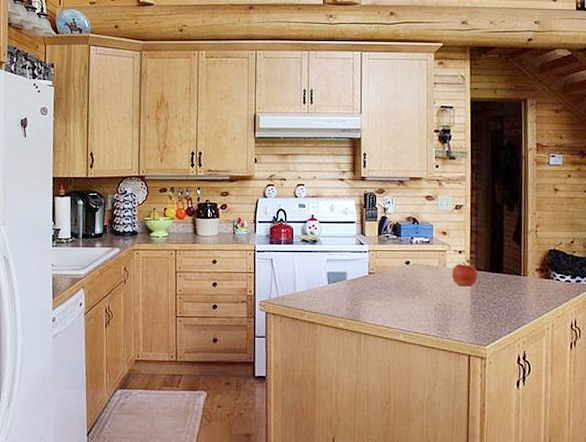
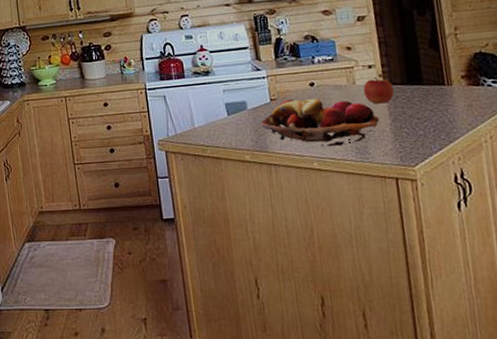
fruit basket: none [357,274,462,321] -> present [260,98,380,146]

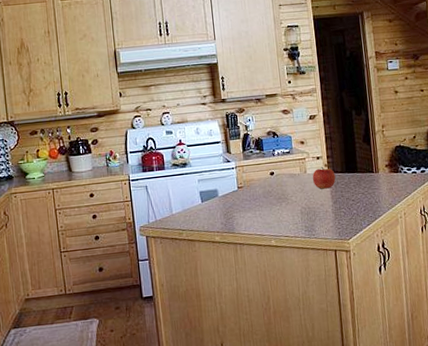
fruit basket: present [260,98,380,146] -> none [229,185,324,226]

